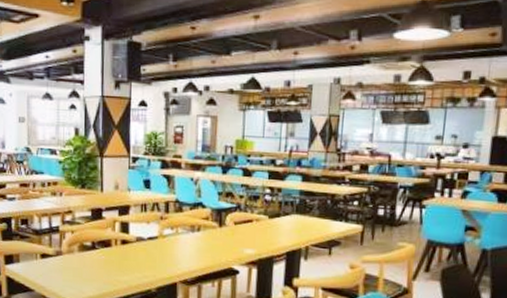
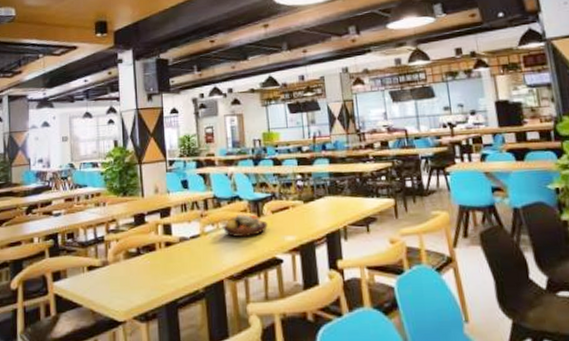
fruit bowl: none [182,222,228,245] -> present [223,214,268,237]

